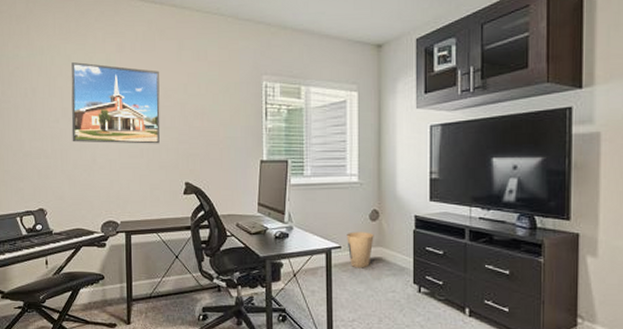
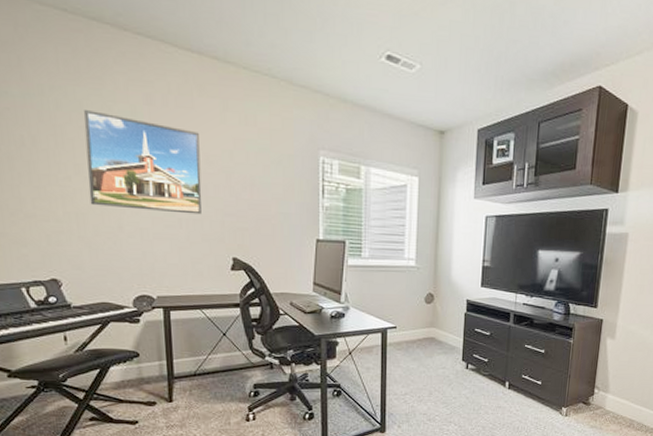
trash can: present [347,232,374,269] -> none [402,313,428,347]

